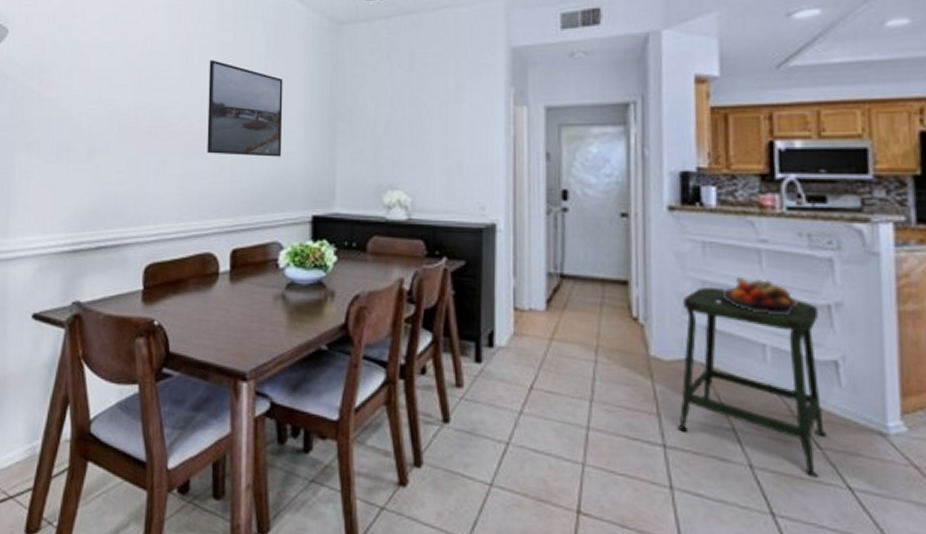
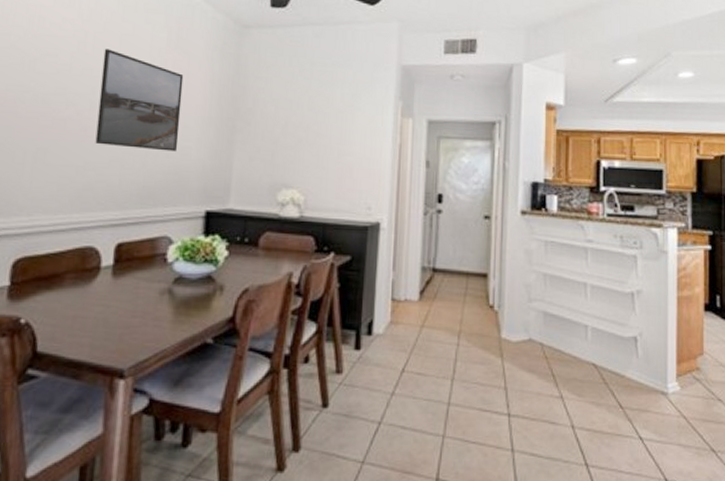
stool: present [677,288,827,479] -> none [519,279,627,433]
fruit bowl: present [722,276,798,315] -> none [558,269,611,301]

